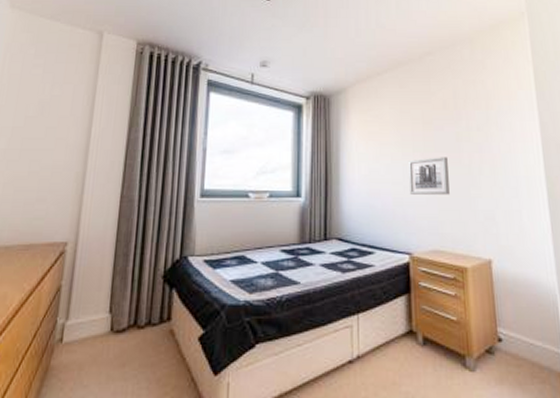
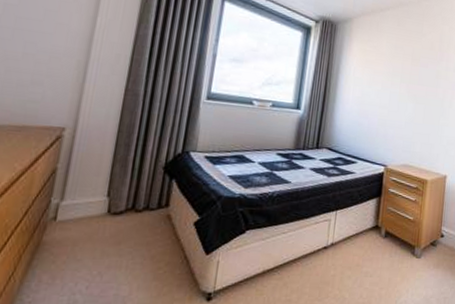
wall art: present [408,157,450,195] -> none [392,89,427,121]

